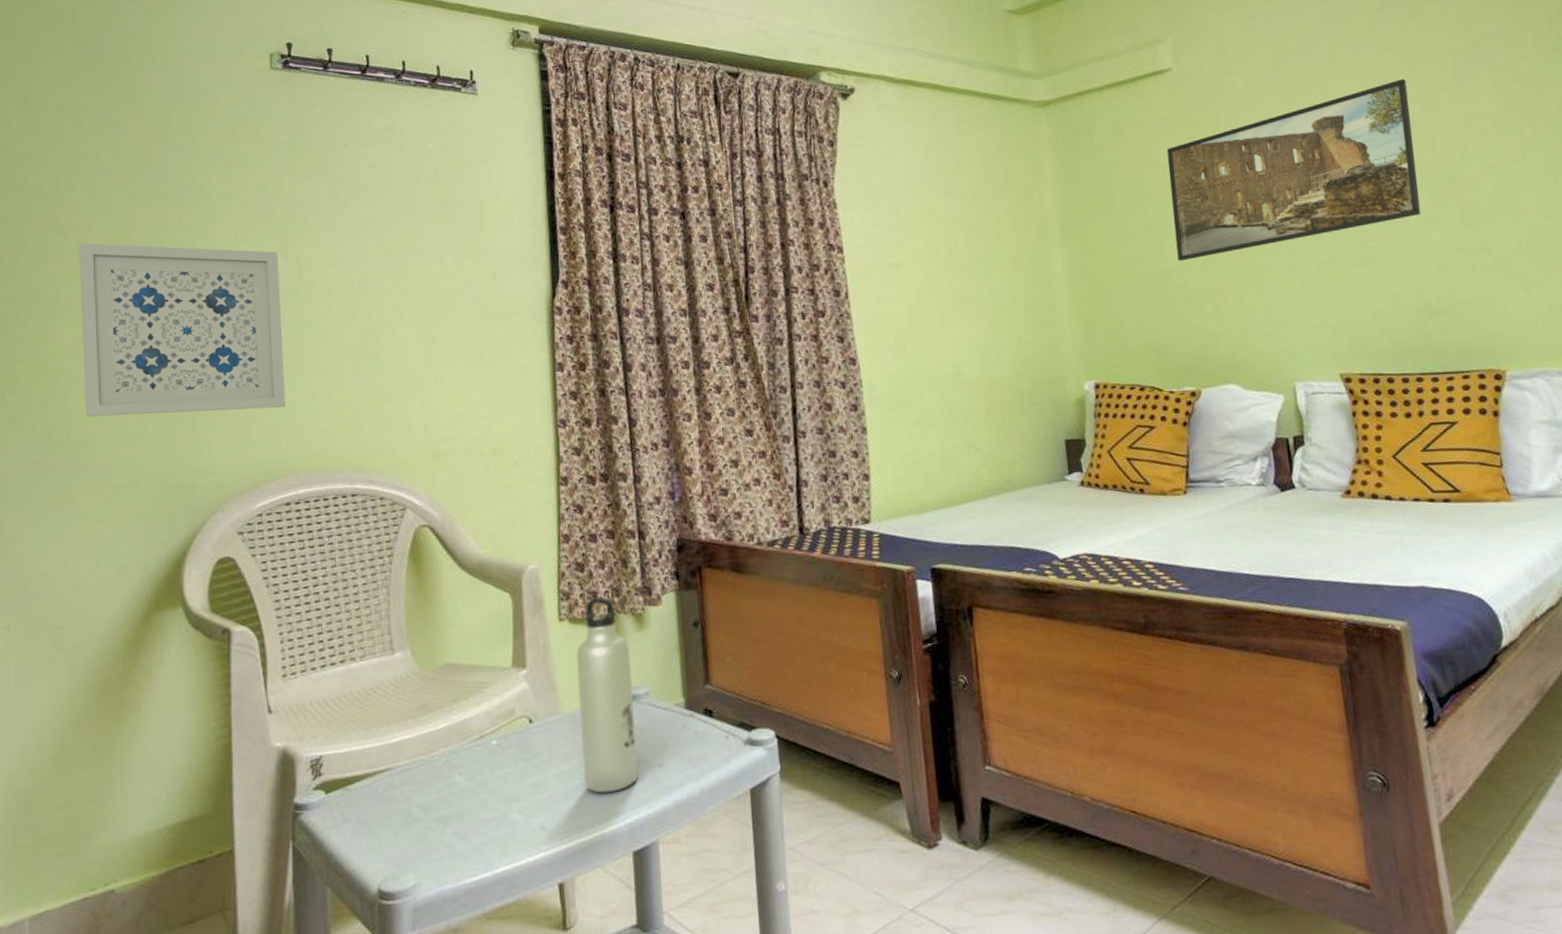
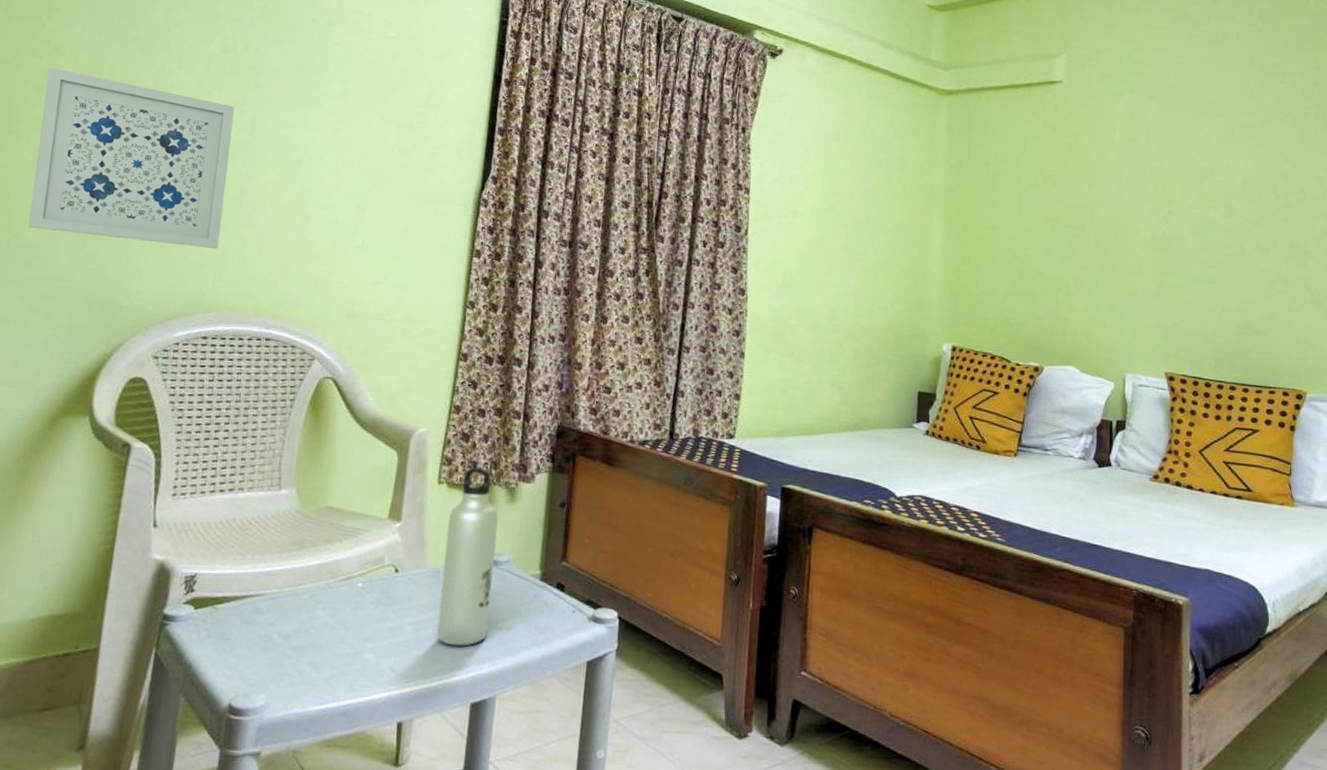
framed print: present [1167,79,1421,261] -> none [1042,125,1261,251]

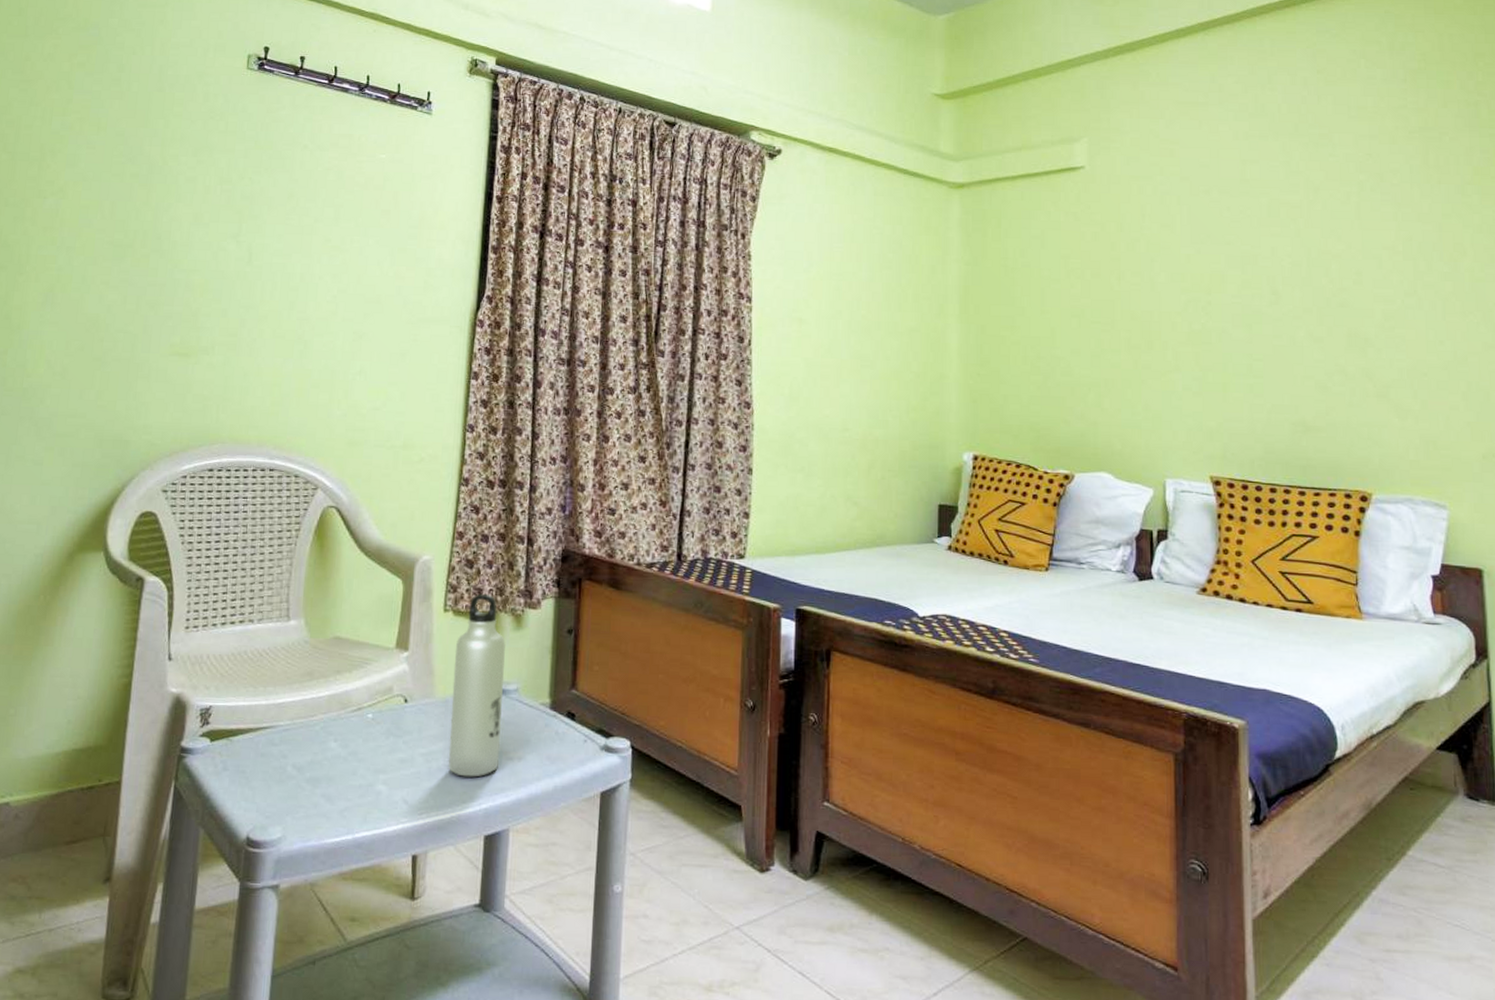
wall art: present [28,67,235,249] -> none [40,207,232,381]

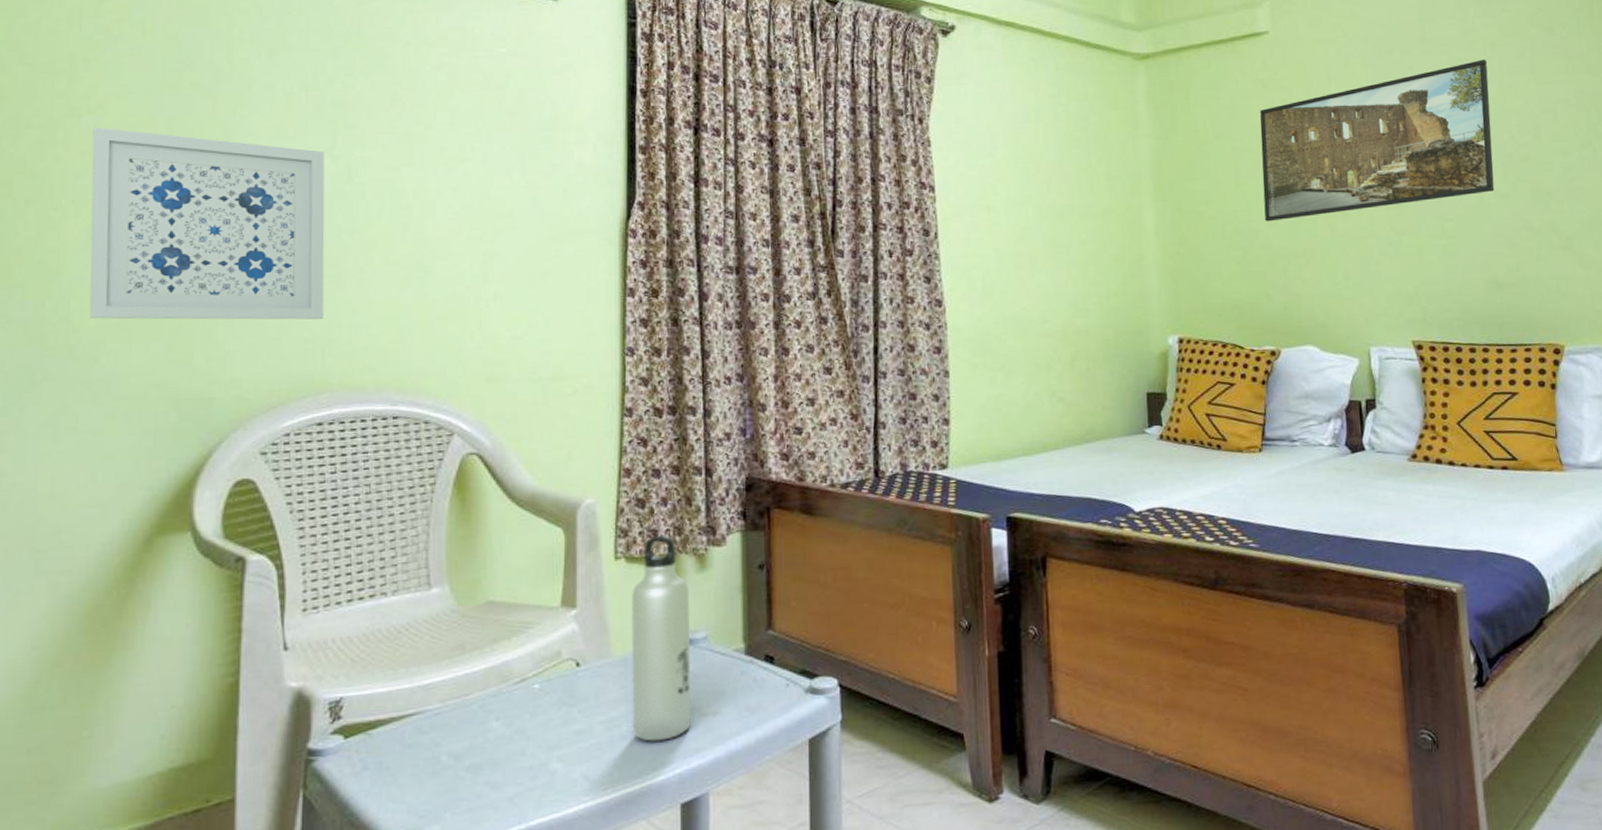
wall art: none [40,207,232,381] -> present [89,127,325,320]
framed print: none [1068,203,1310,350] -> present [1259,60,1495,222]

